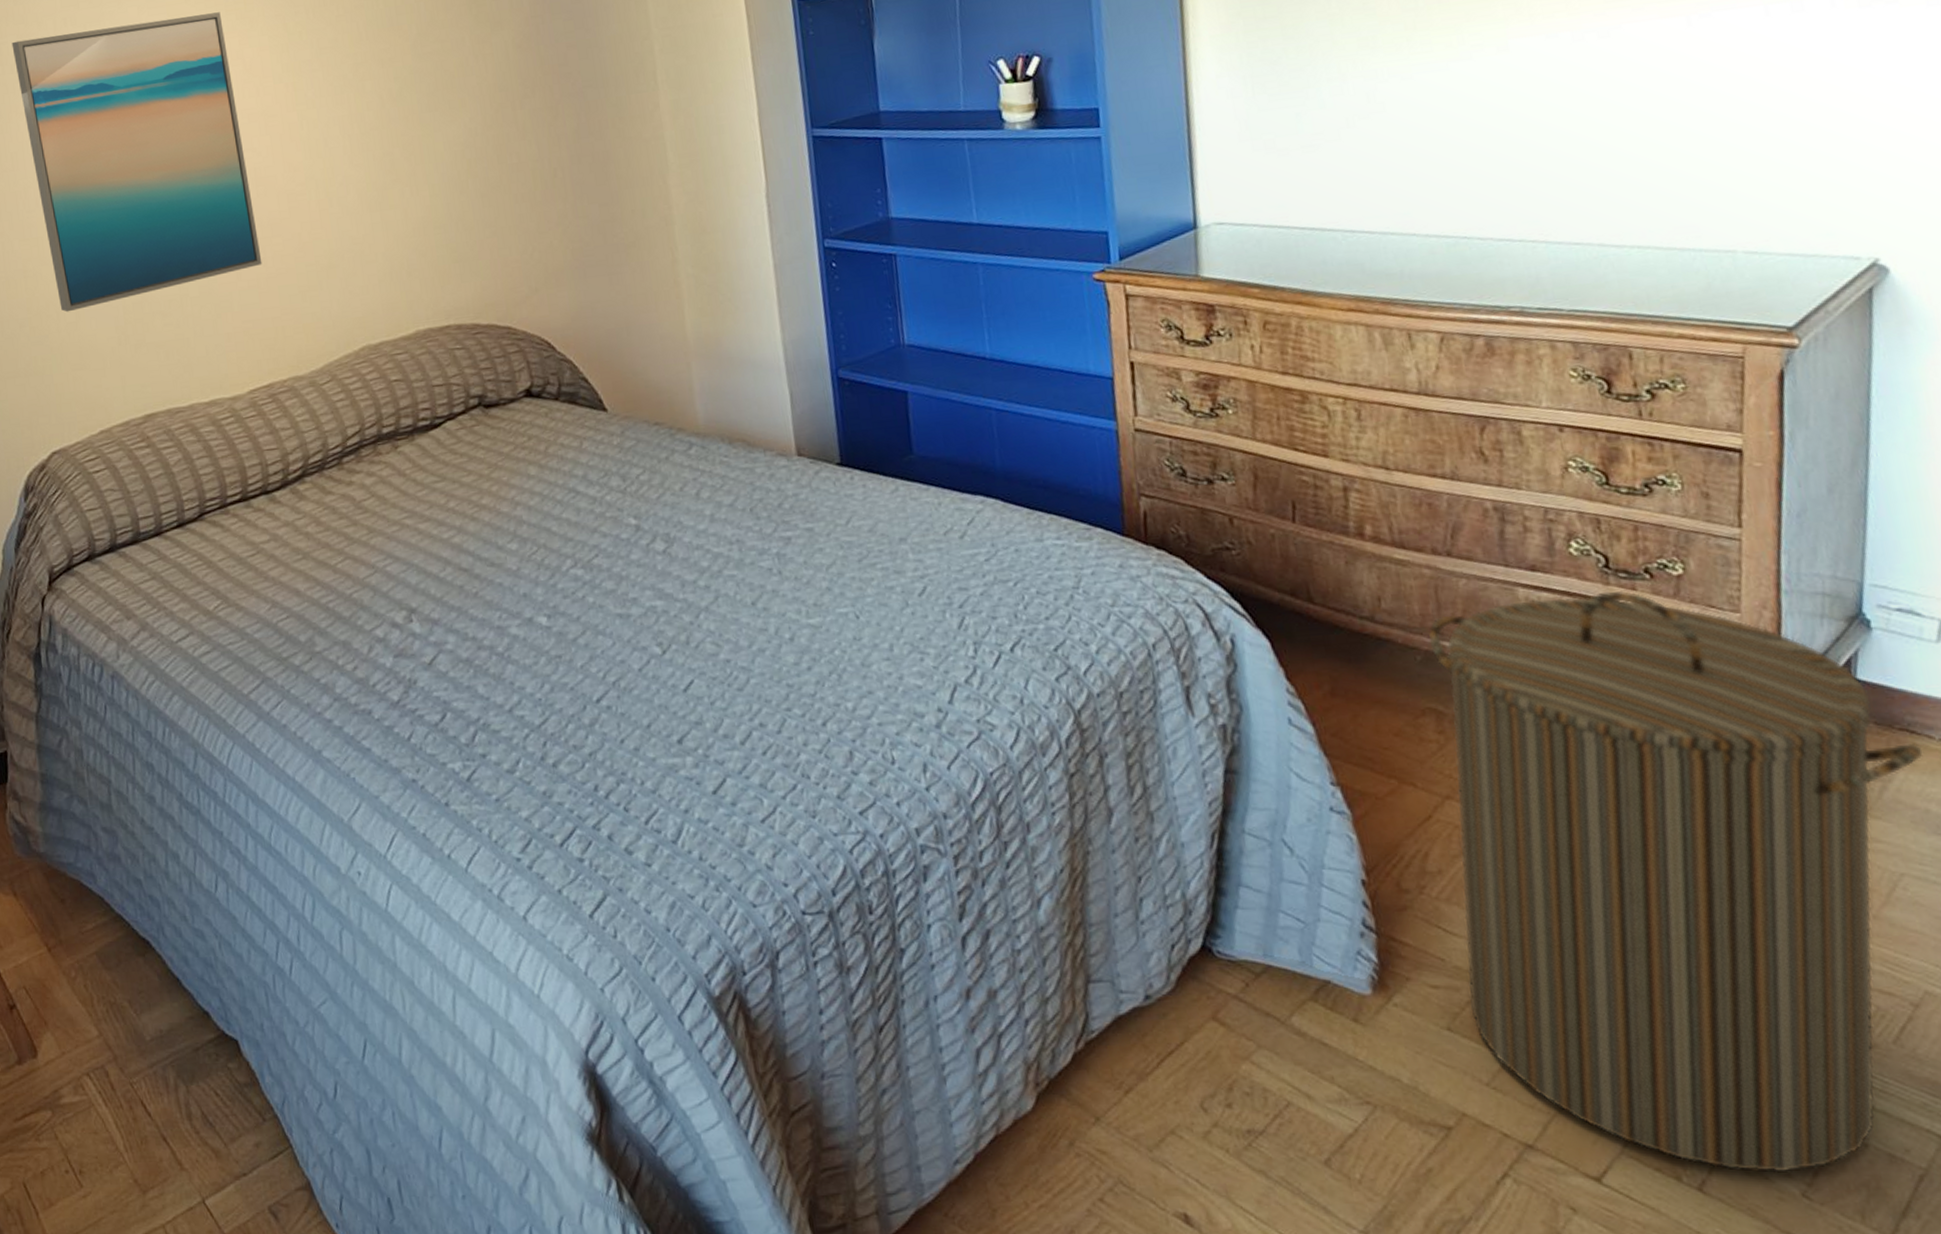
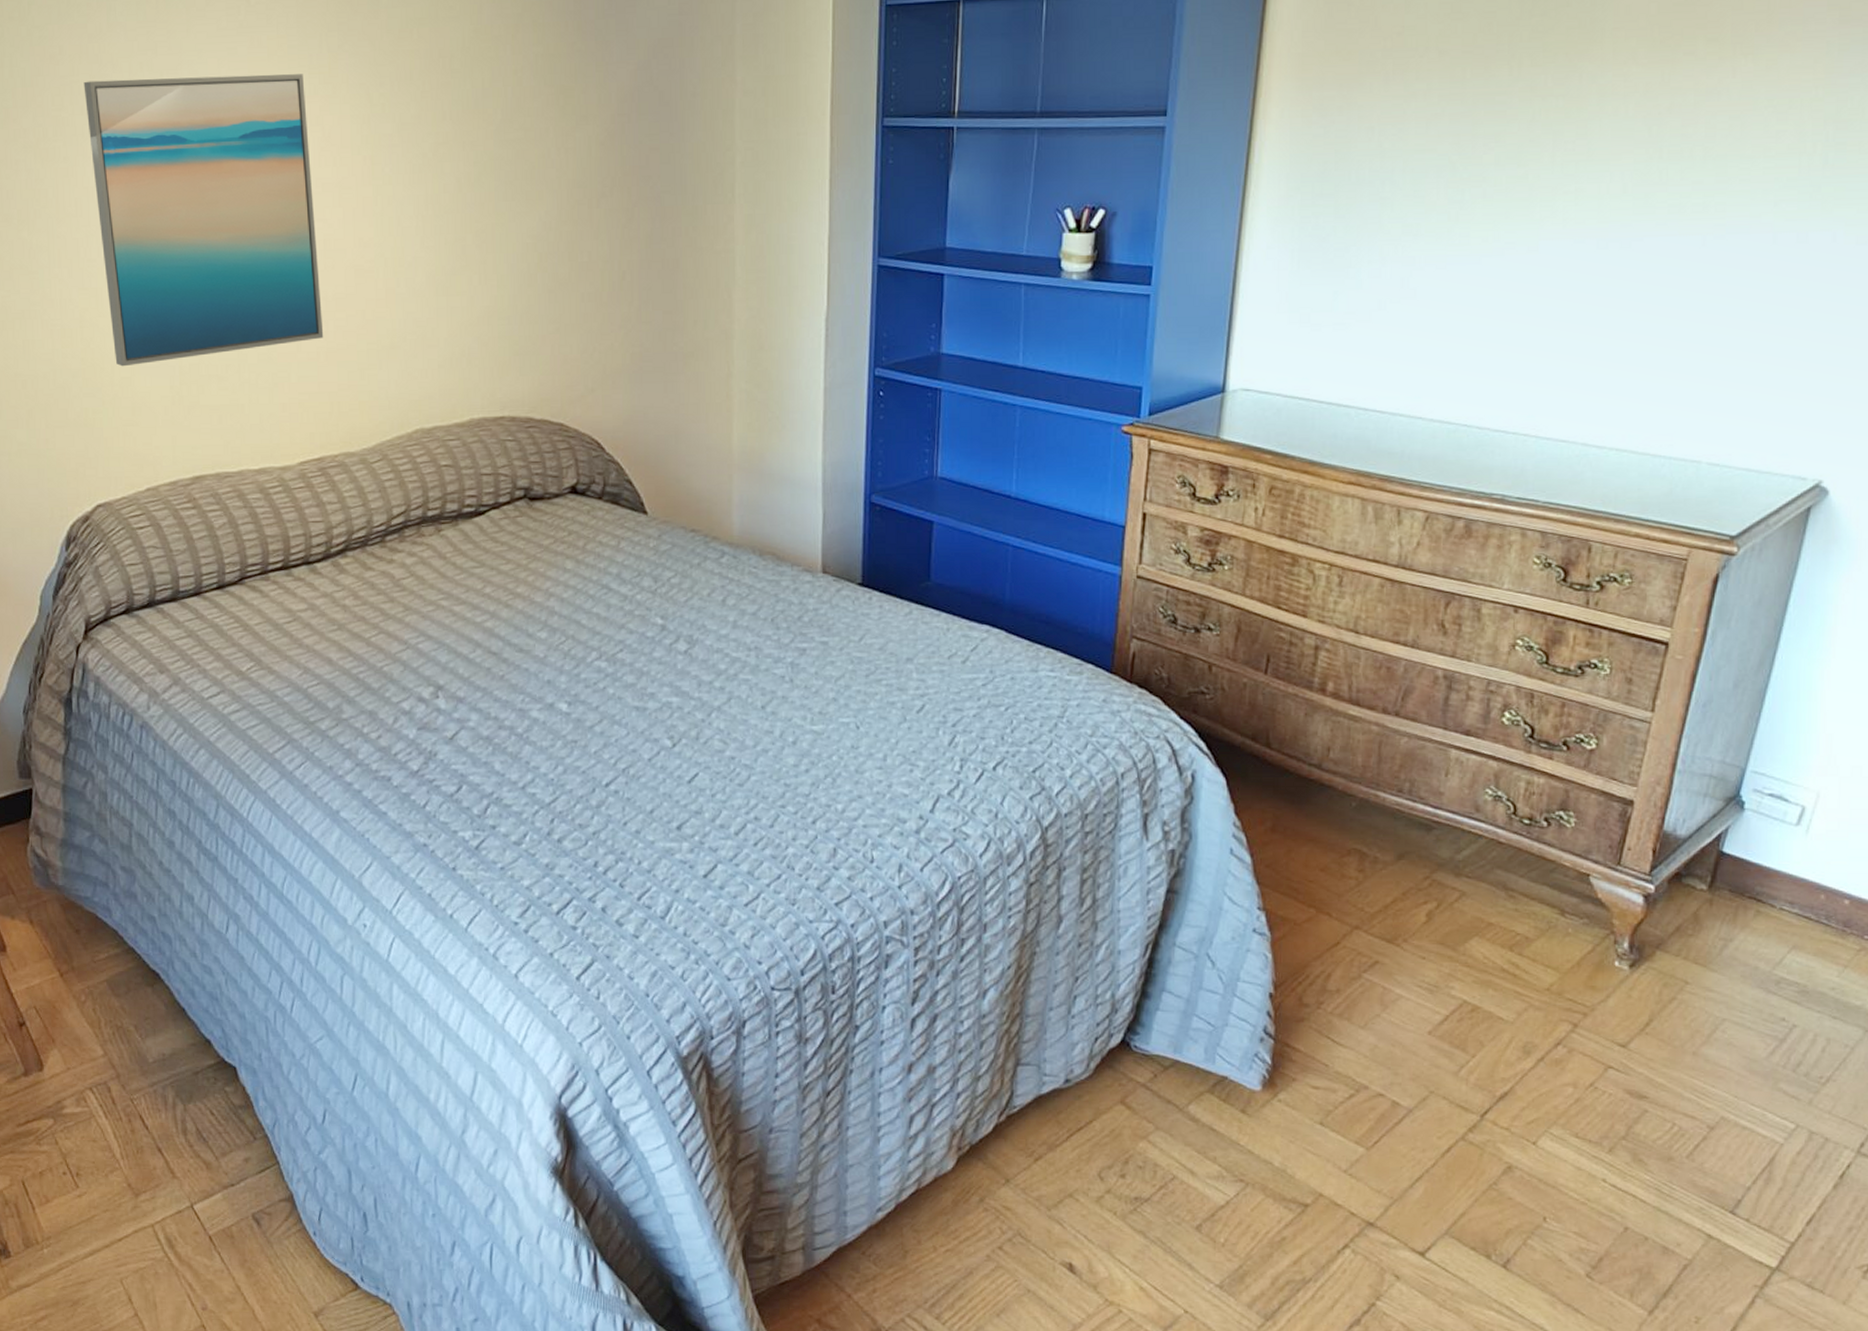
laundry hamper: present [1427,590,1924,1173] -> none [1342,759,1764,1257]

